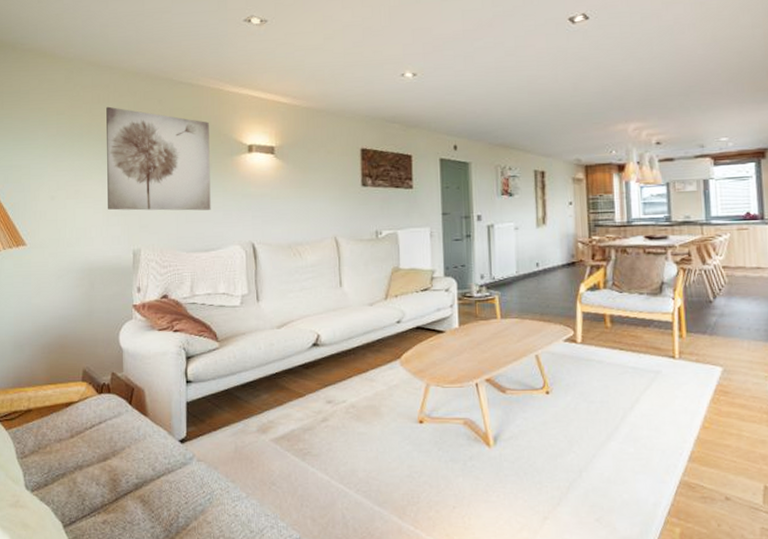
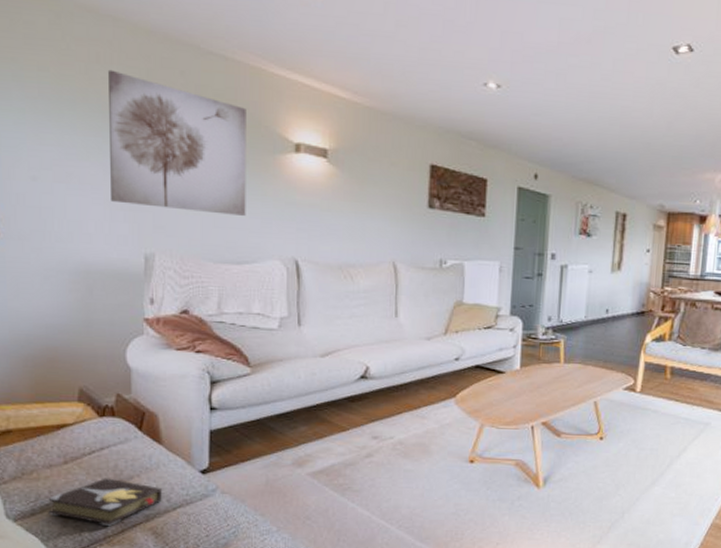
hardback book: none [58,449,148,496] -> present [48,478,162,527]

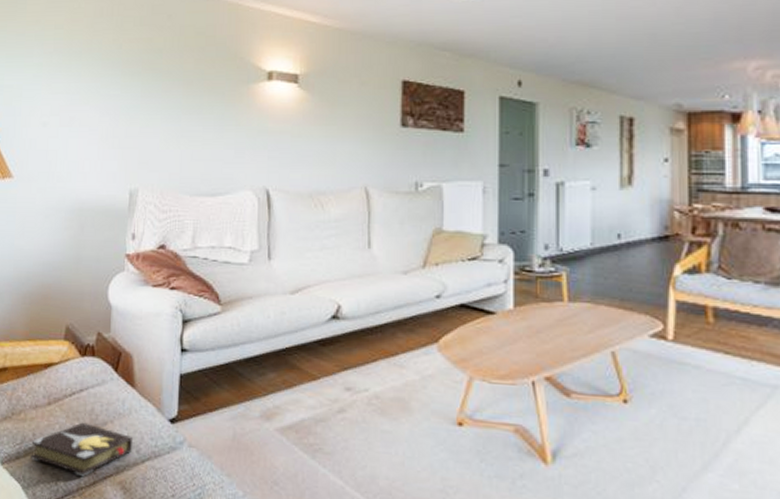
wall art: present [108,69,246,216] -> none [104,21,224,147]

